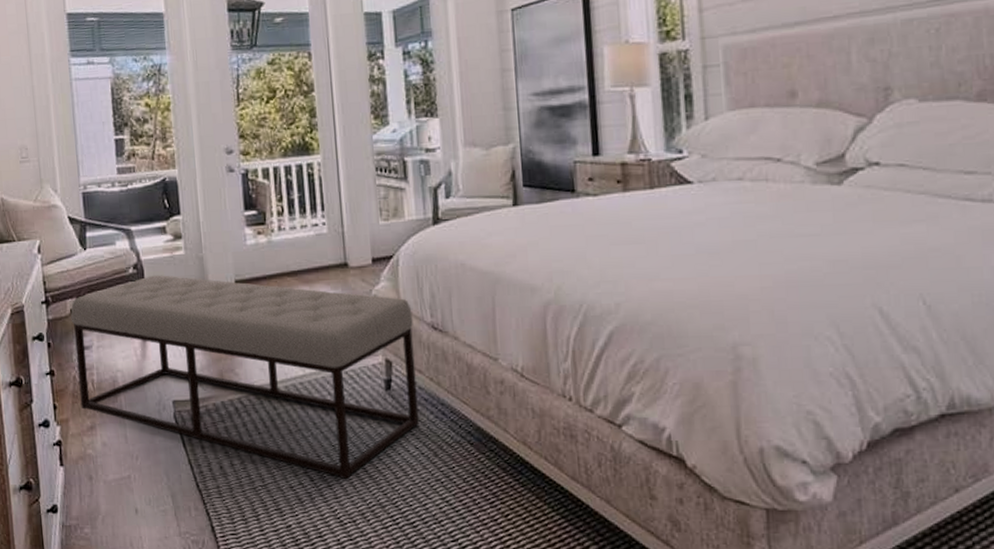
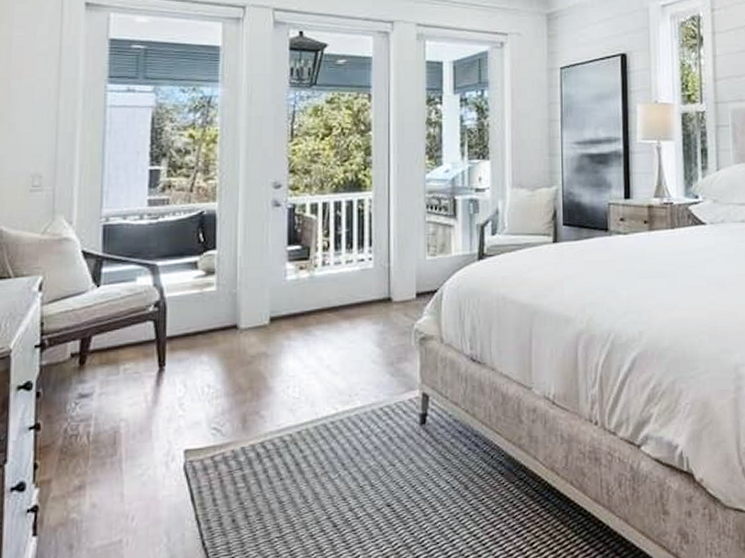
bench: present [70,275,419,480] -> none [69,313,453,523]

